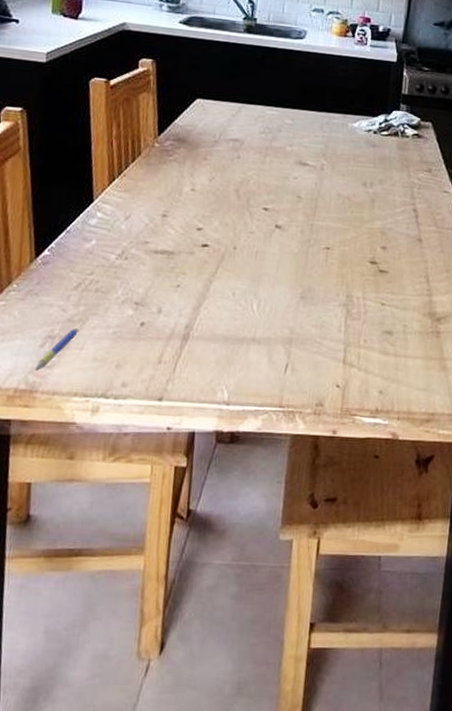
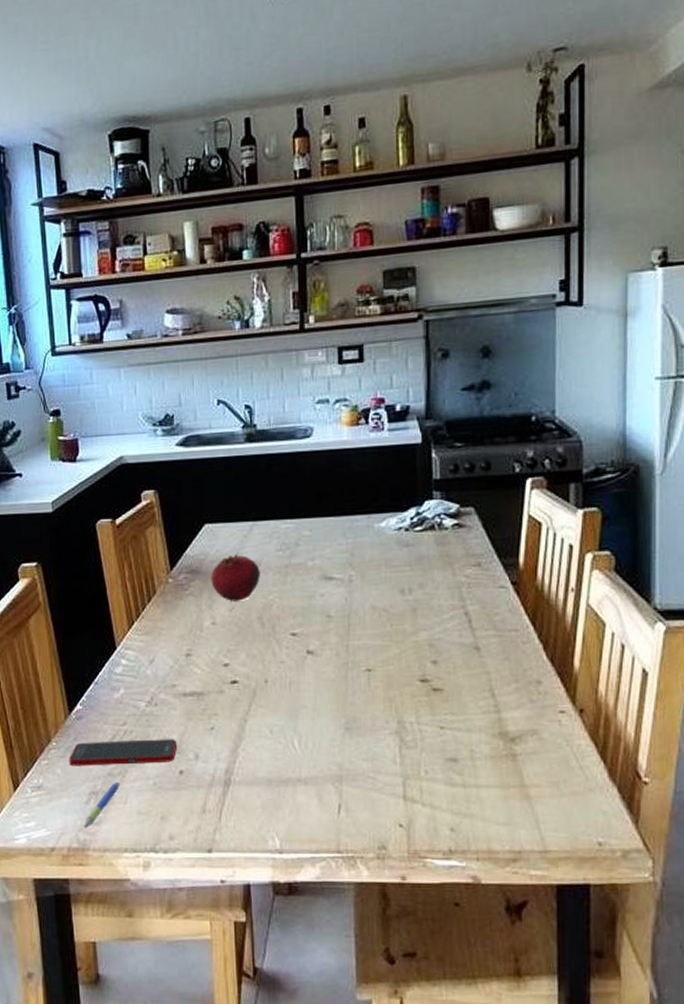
cell phone: none [28,287,143,314] -> present [68,739,178,766]
fruit: none [195,130,243,173] -> present [211,554,260,601]

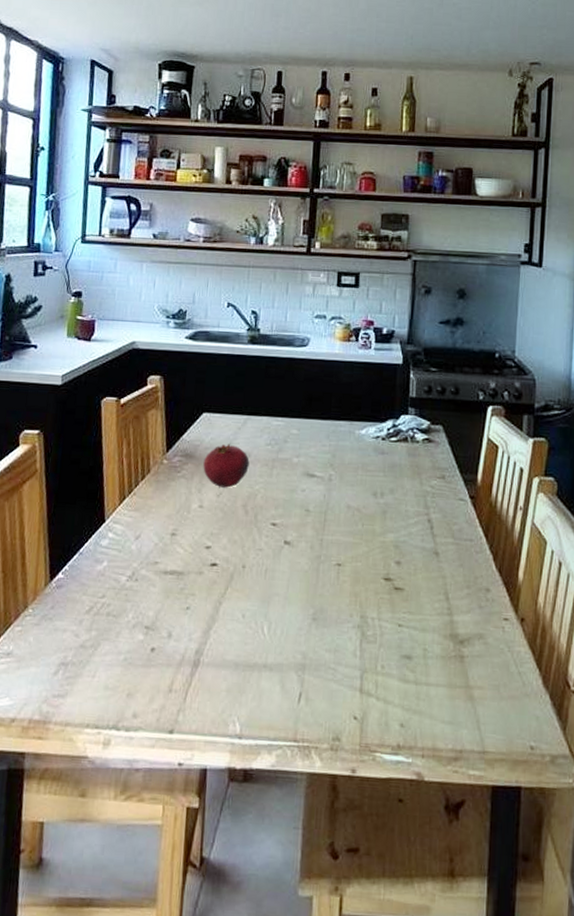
cell phone: present [68,739,178,766] -> none [42,611,153,639]
pen: present [84,781,121,828] -> none [48,654,91,700]

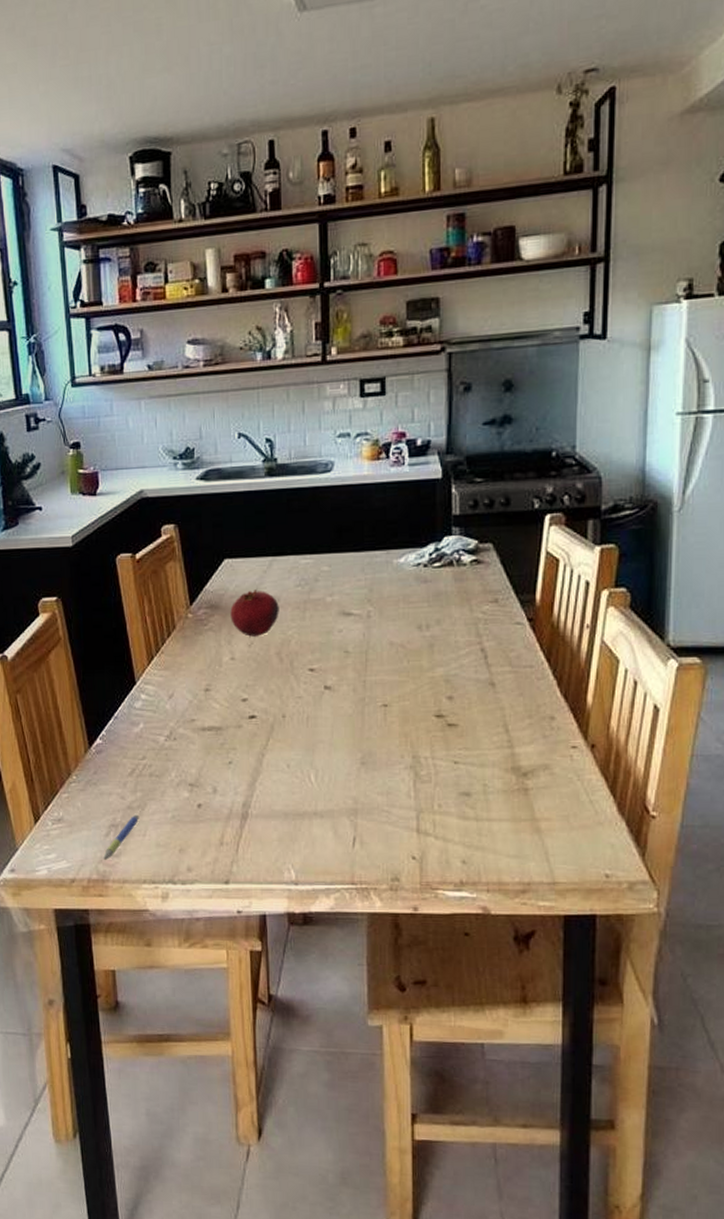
pen: none [48,654,91,700] -> present [103,814,140,860]

